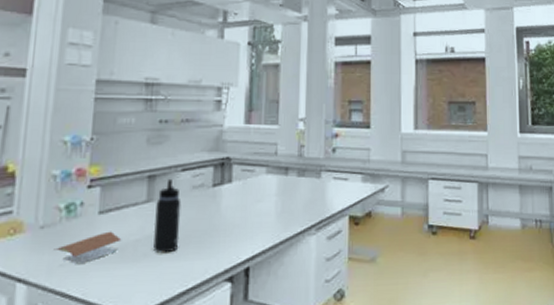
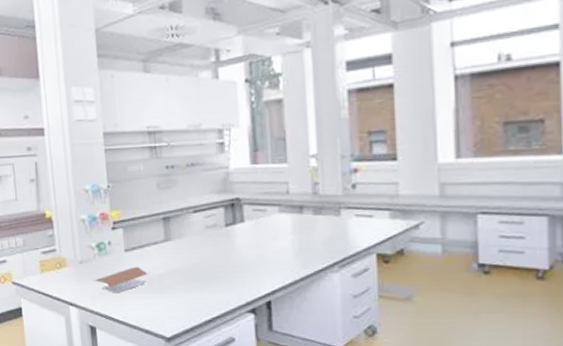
thermos bottle: present [153,178,182,254] -> none [174,219,200,286]

